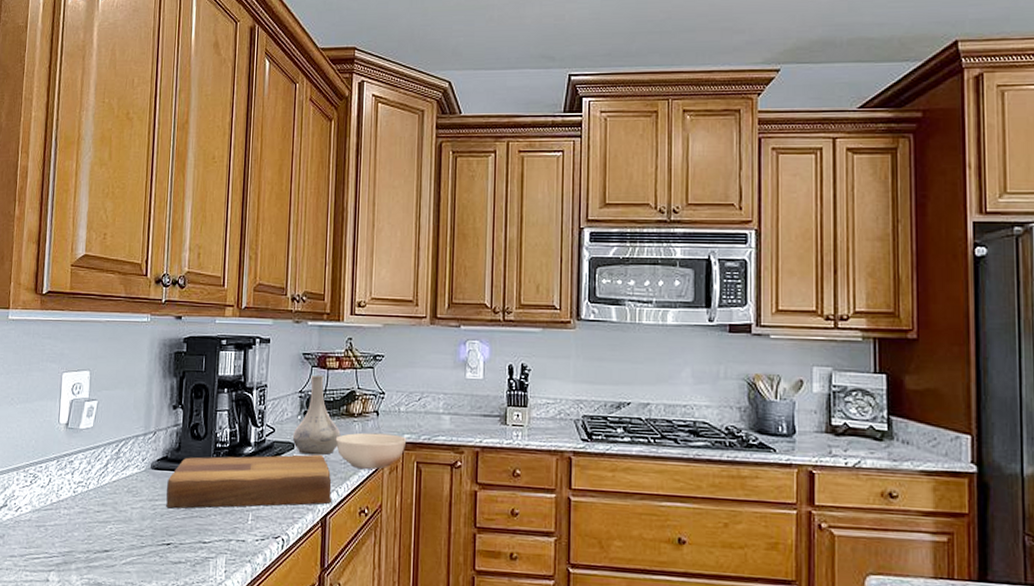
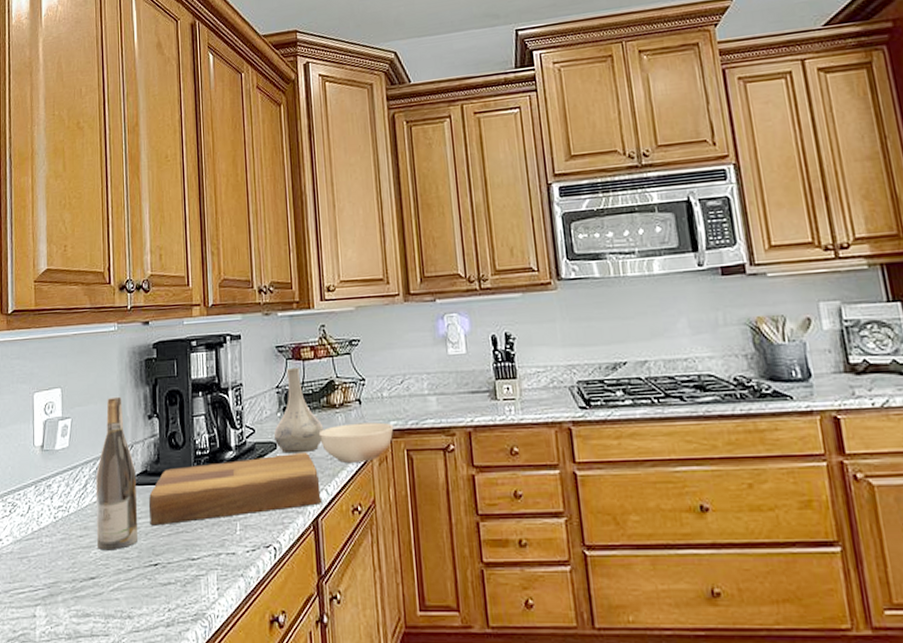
wine bottle: none [114,384,157,527] -> present [96,396,137,551]

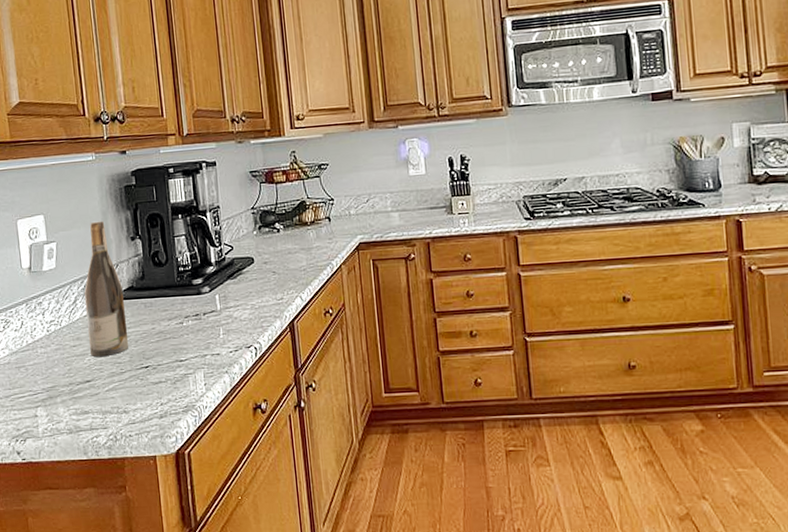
cutting board: present [149,452,323,526] -> none [137,264,298,334]
vase: present [273,367,324,454] -> none [250,190,297,267]
bowl: present [318,422,394,463] -> none [292,236,361,273]

